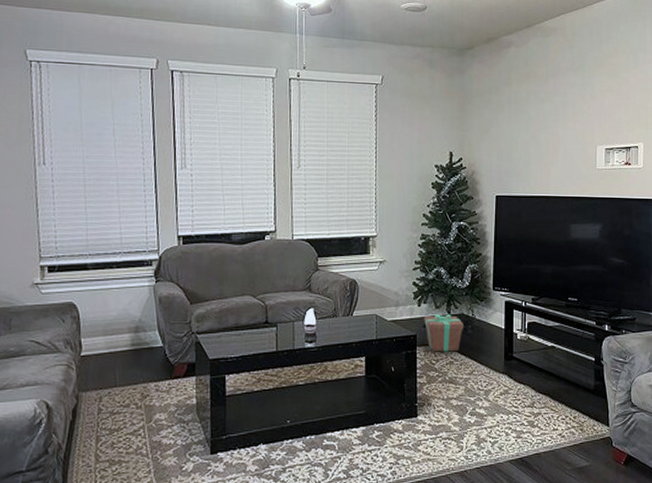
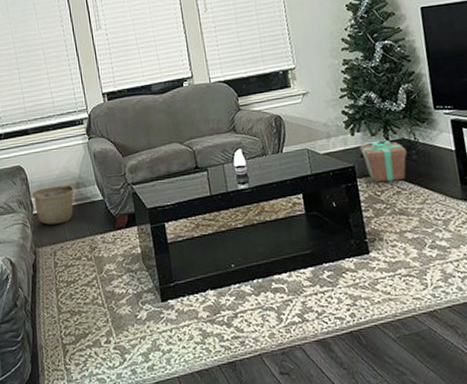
basket: none [83,328,132,368] -> present [32,185,74,225]

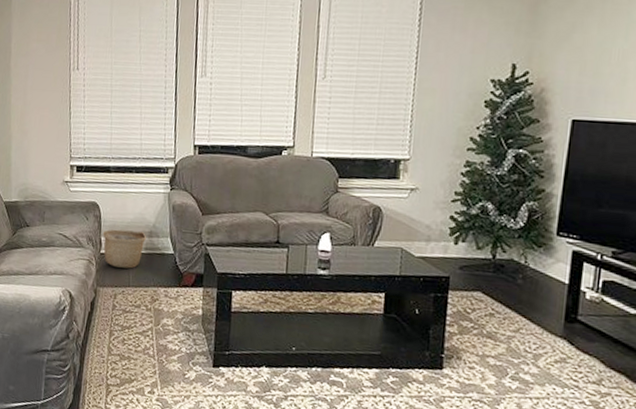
gift box: present [359,140,408,183] -> none [459,254,514,302]

